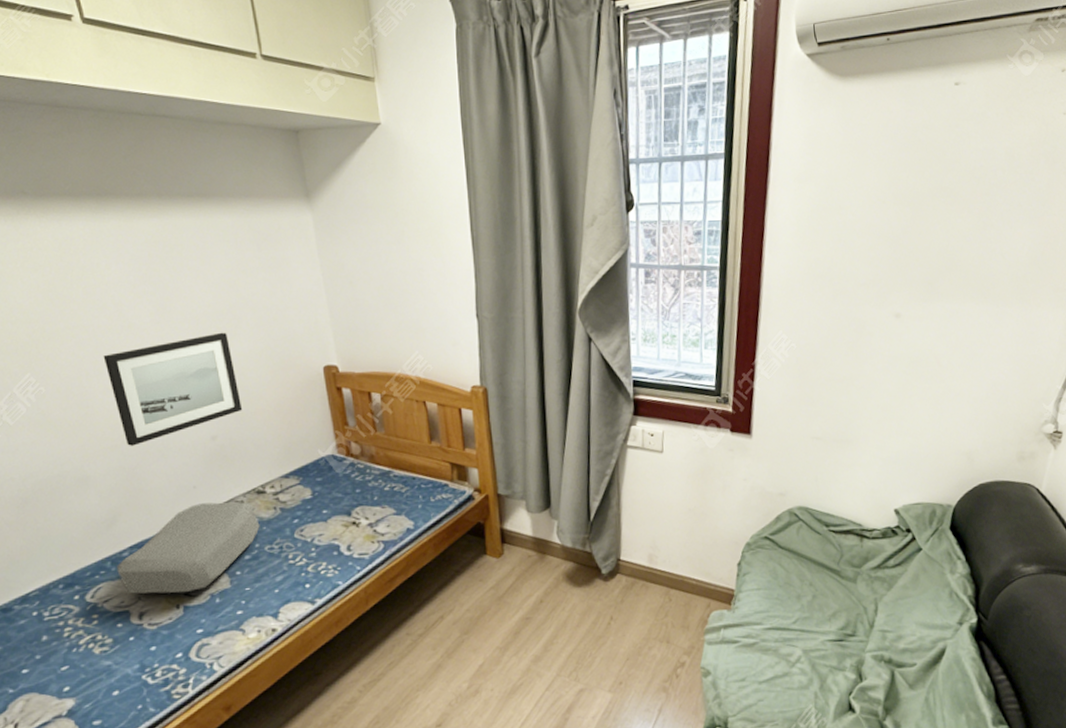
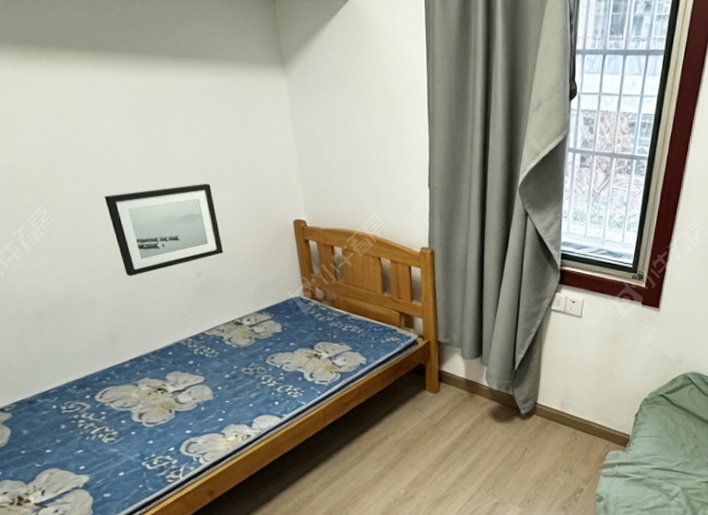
cushion: present [117,502,260,594] -> none [120,329,238,401]

